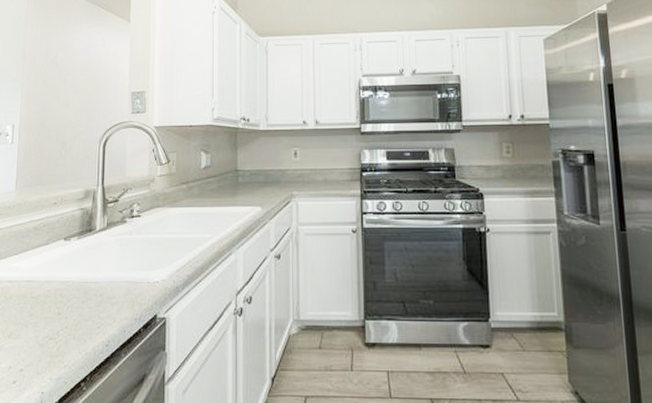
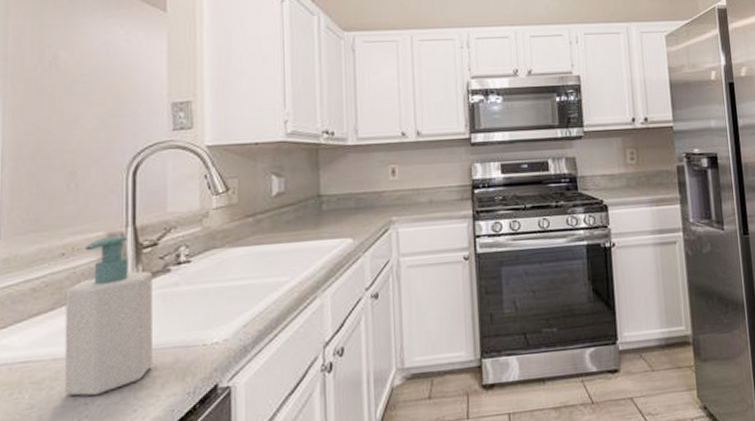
soap bottle: none [52,192,114,313] -> present [64,235,152,396]

